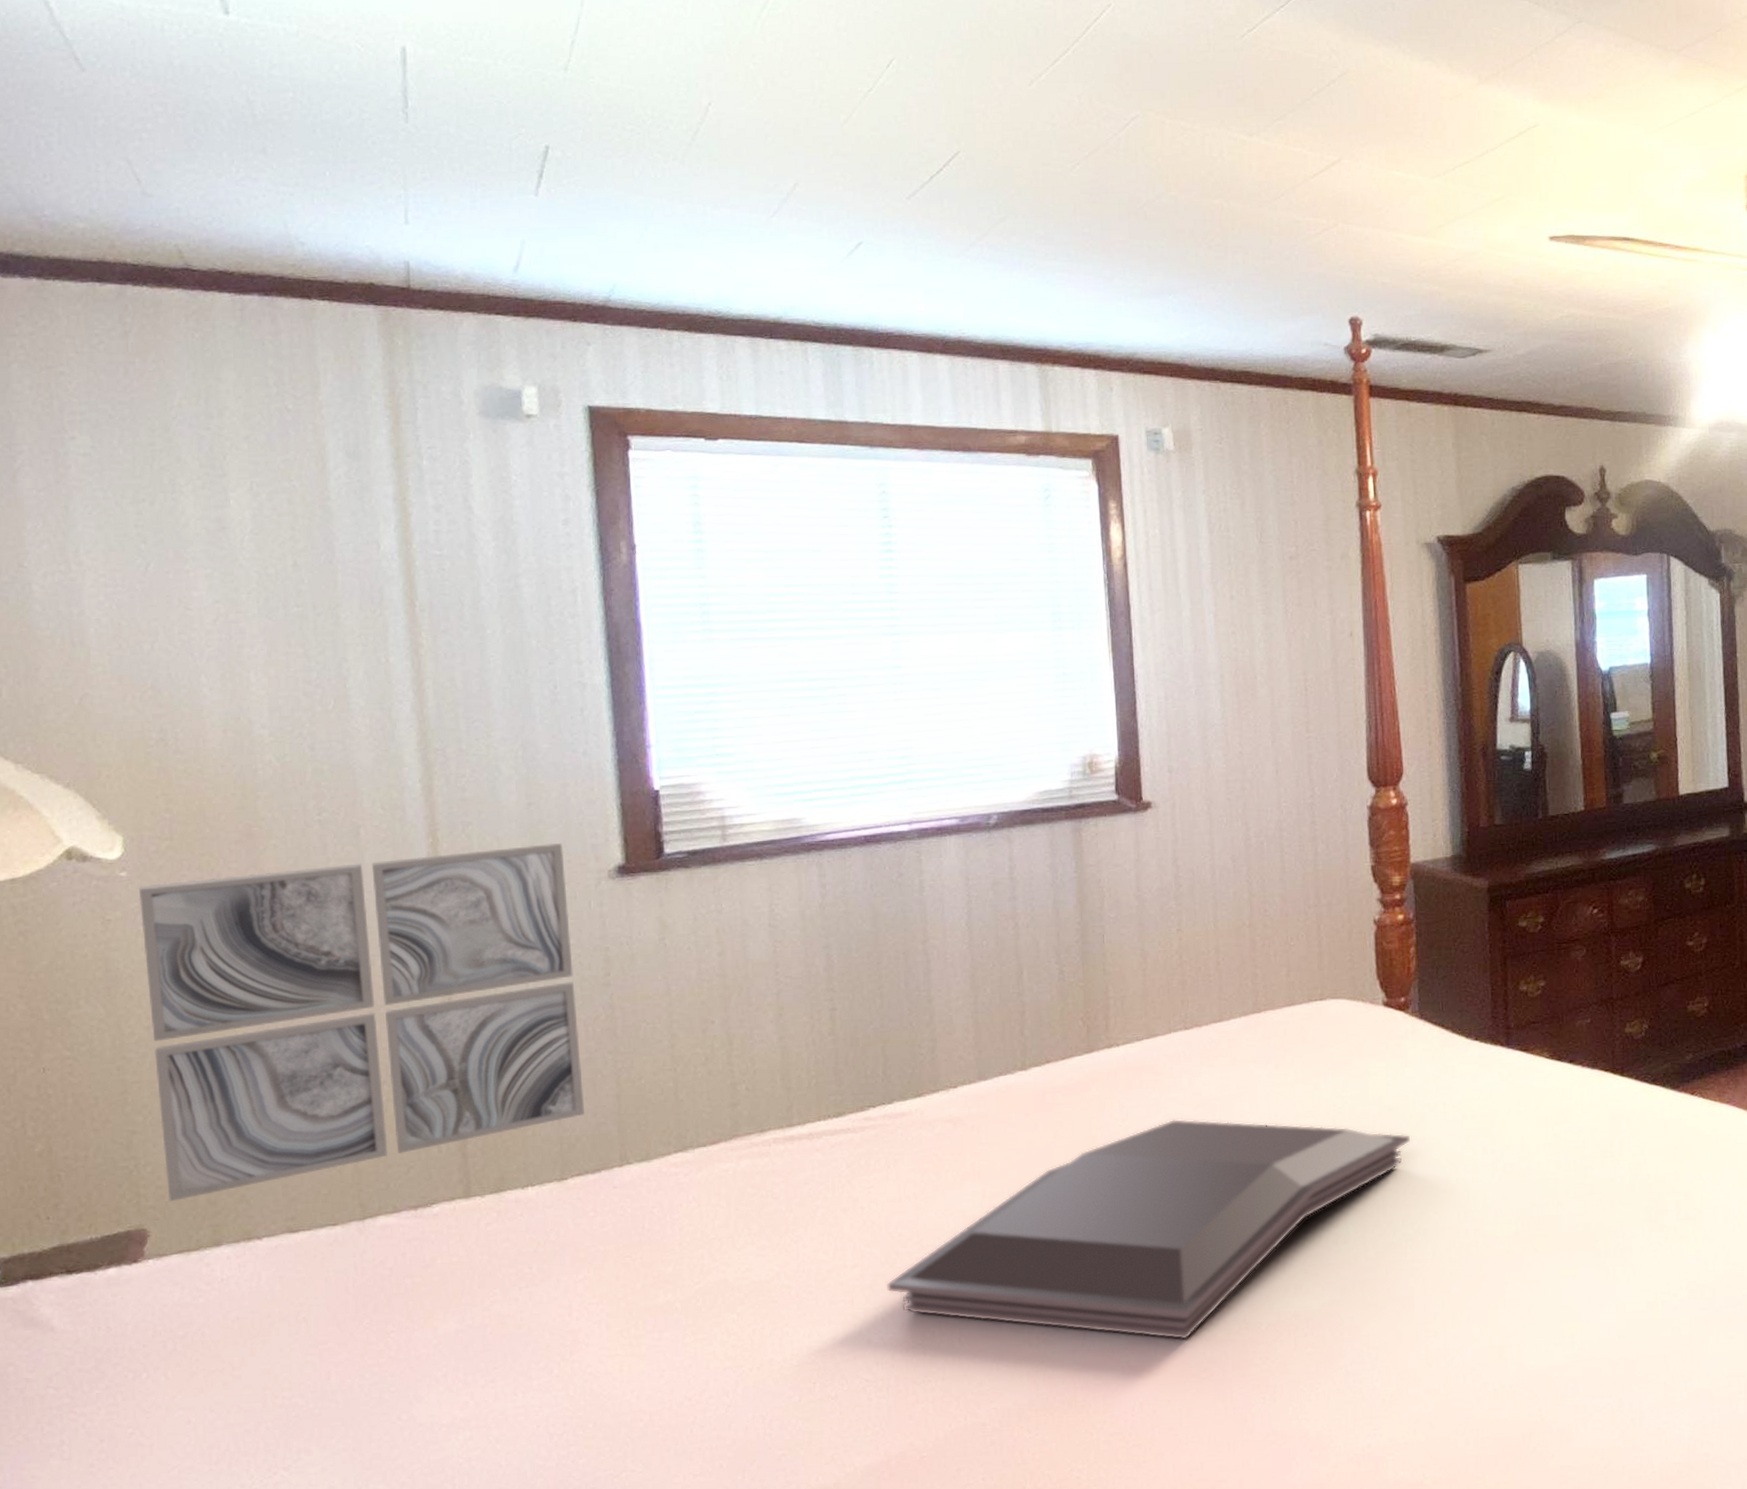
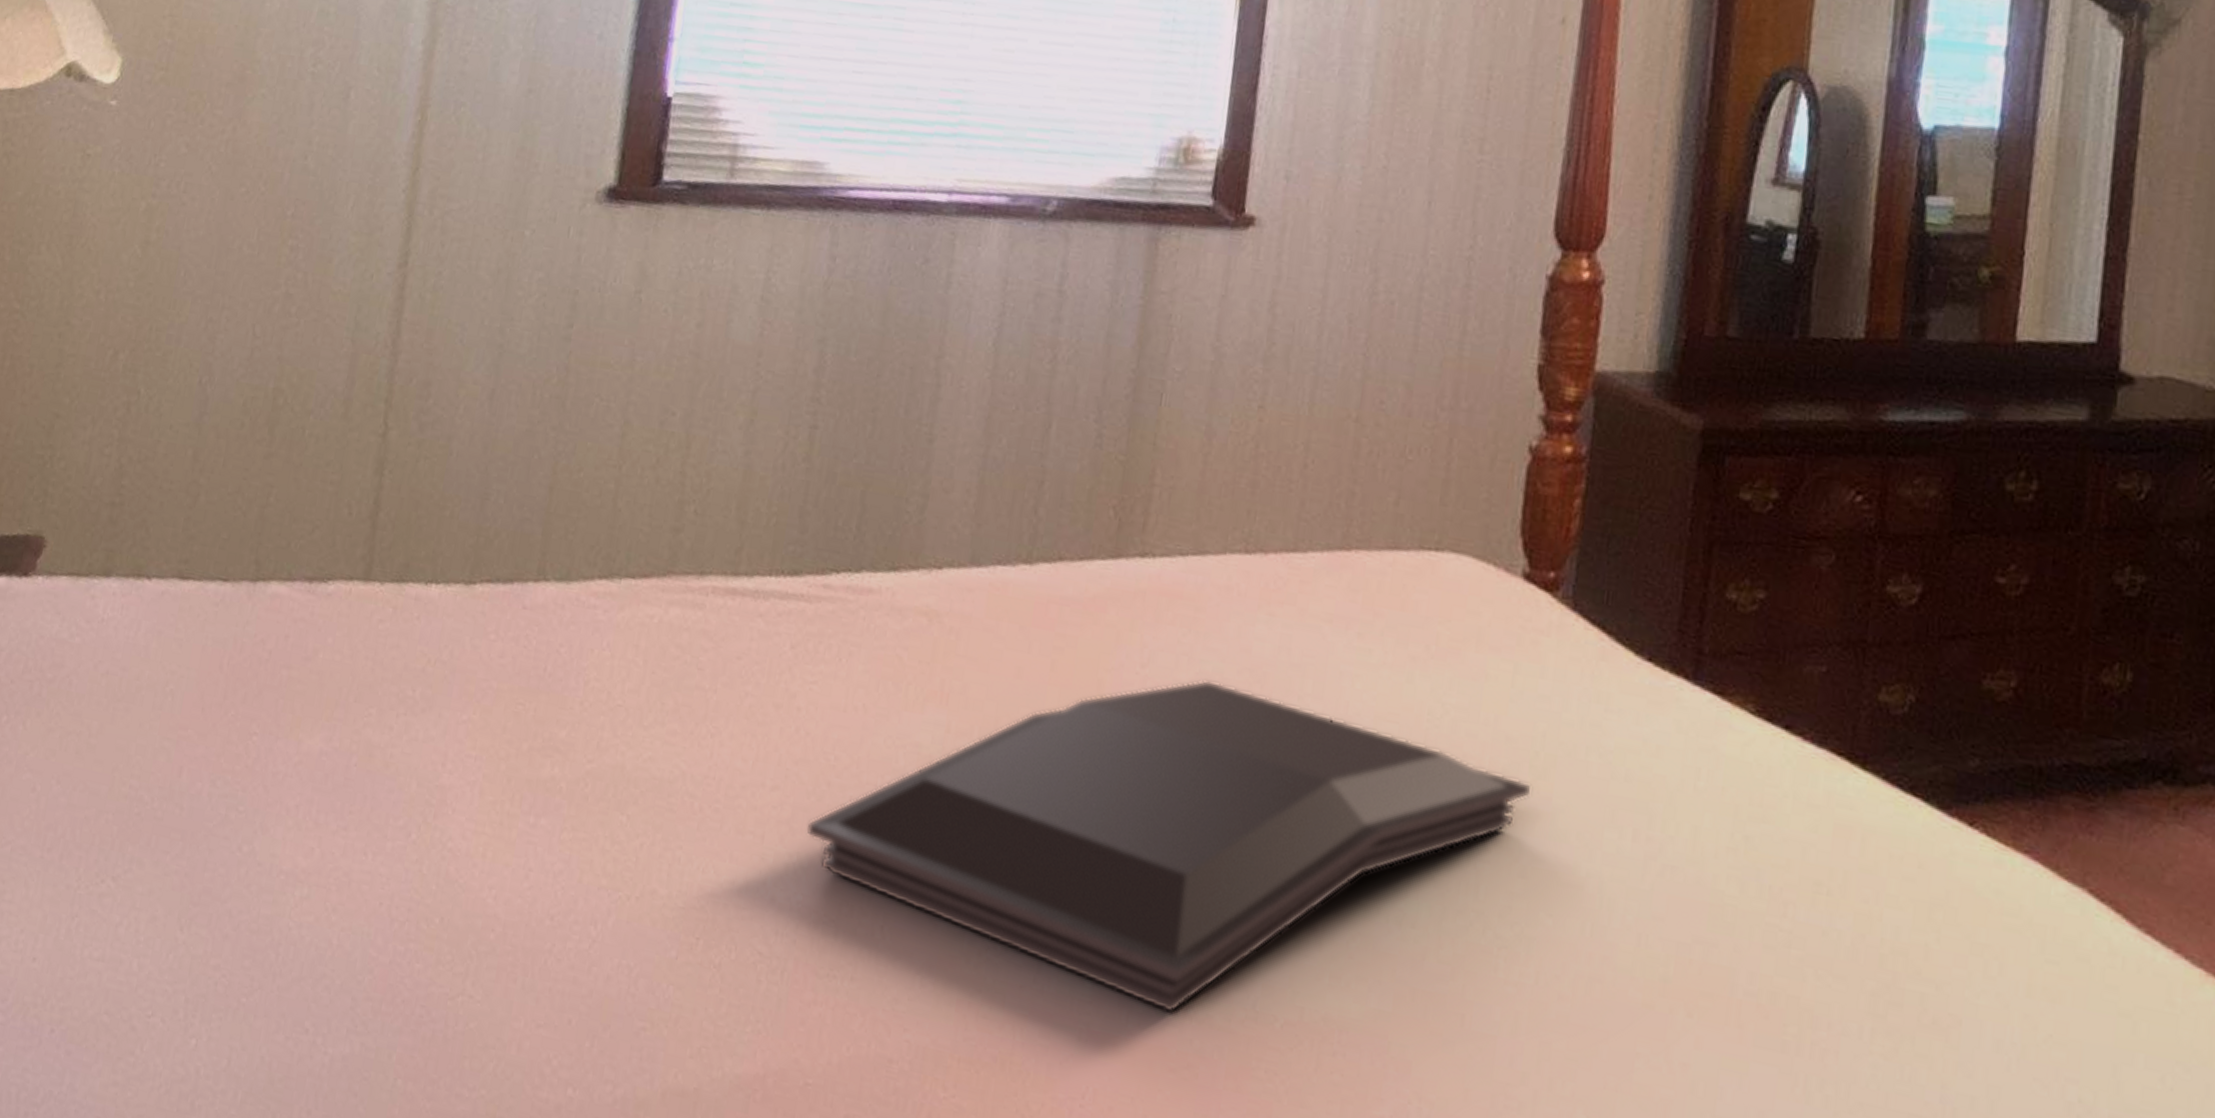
wall art: present [139,842,585,1202] -> none [73,120,555,511]

